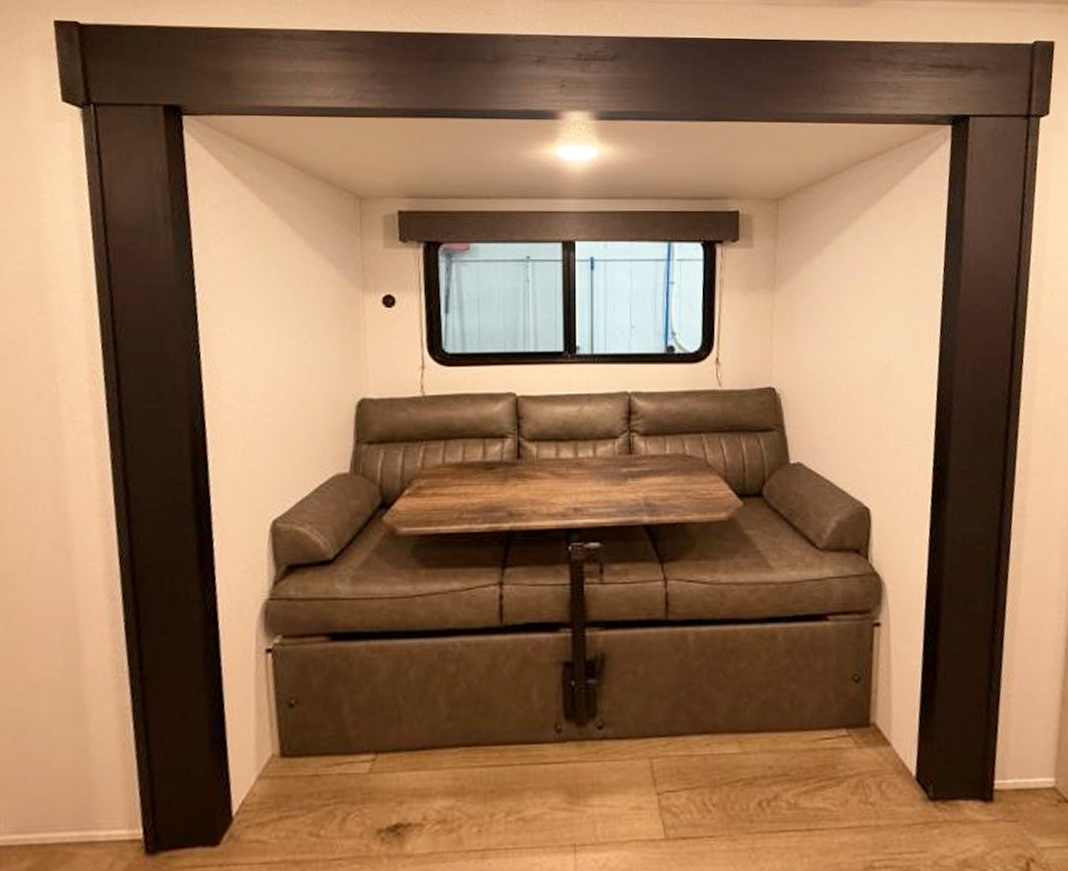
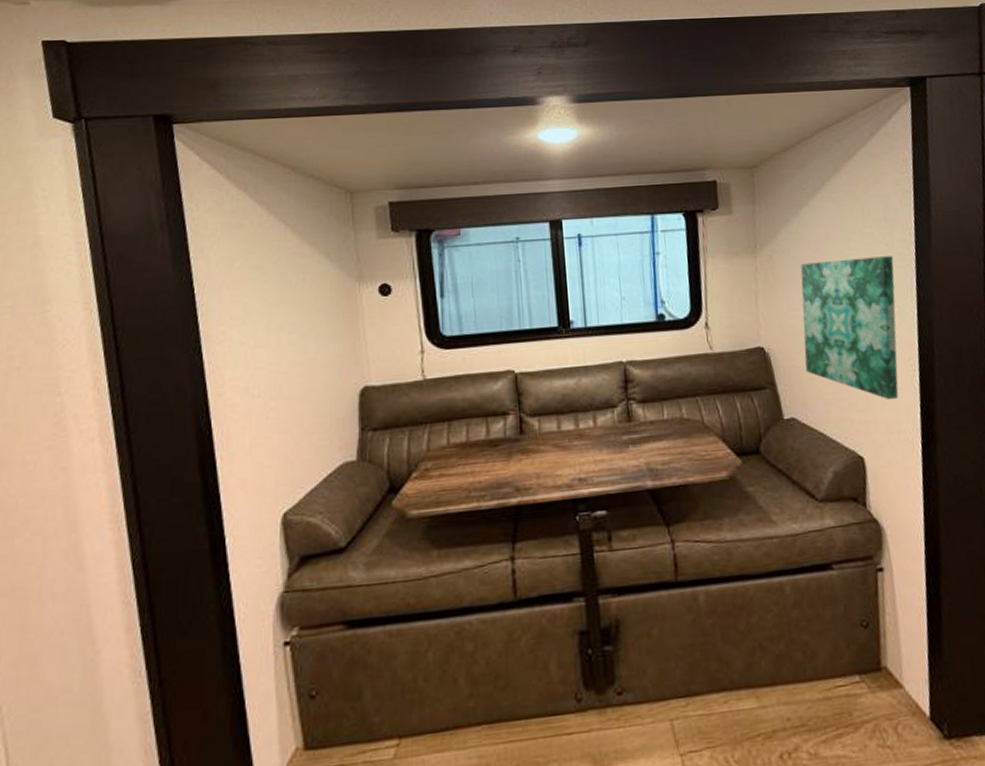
wall art: none [816,302,918,452] -> present [800,256,899,400]

